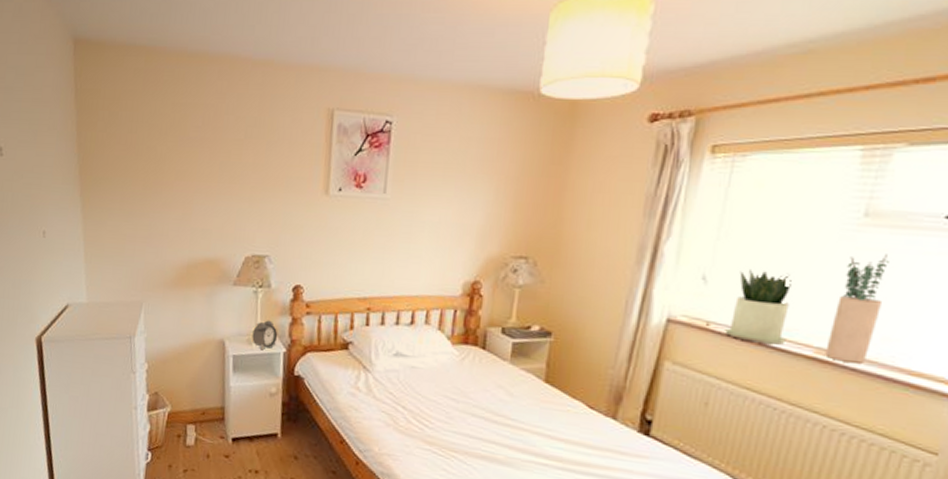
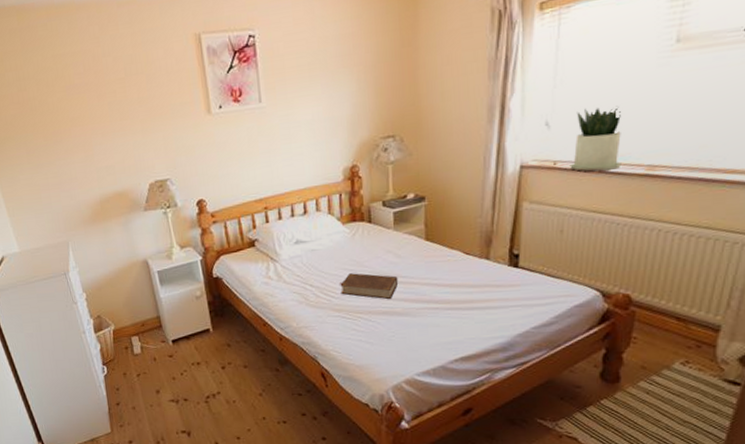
alarm clock: present [252,320,278,351] -> none [170,235,193,262]
book: none [436,402,506,442] -> present [340,273,399,299]
vase: present [825,254,889,364] -> none [655,72,700,174]

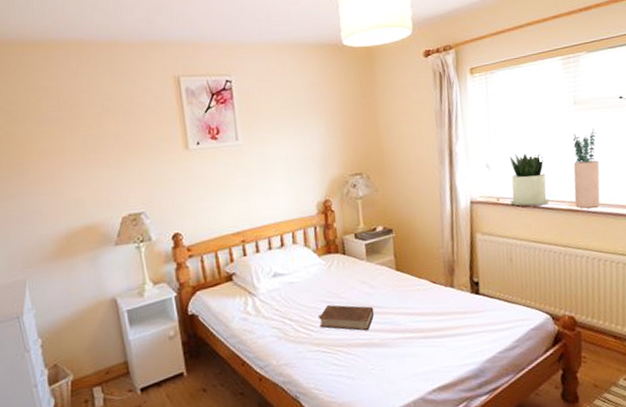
vase: none [655,72,700,174] -> present [573,128,600,209]

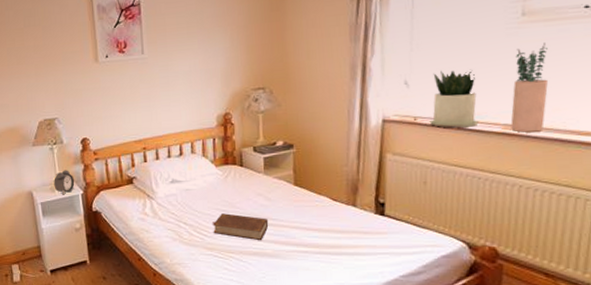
alarm clock: none [142,270,167,300] -> present [54,170,75,195]

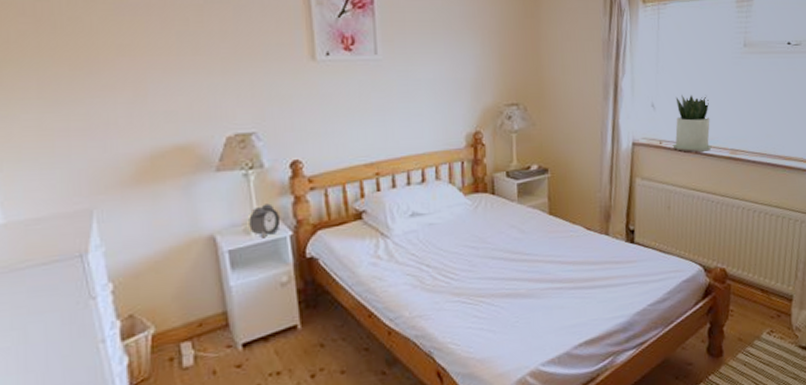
book: present [213,213,269,240] -> none [460,250,523,279]
vase: present [510,42,549,133] -> none [736,73,763,157]

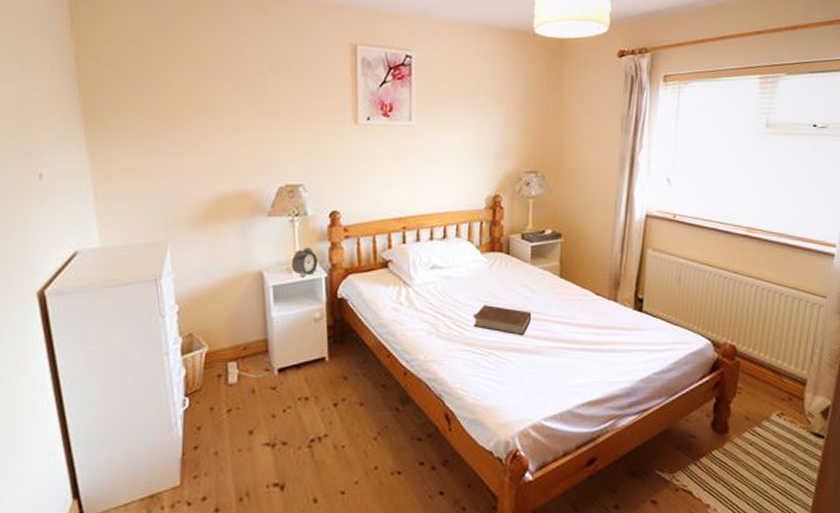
book: none [460,250,523,279] -> present [473,305,532,335]
planter: present [672,94,712,152] -> none [686,170,727,228]

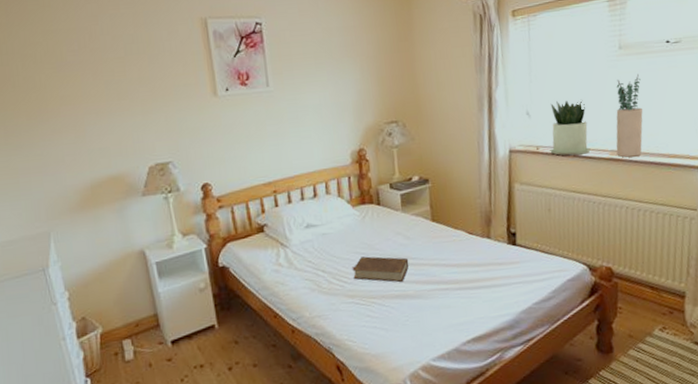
alarm clock: present [291,247,318,278] -> none [170,221,197,251]
planter: none [686,170,727,228] -> present [550,99,591,156]
vase: none [752,154,784,236] -> present [616,74,643,158]

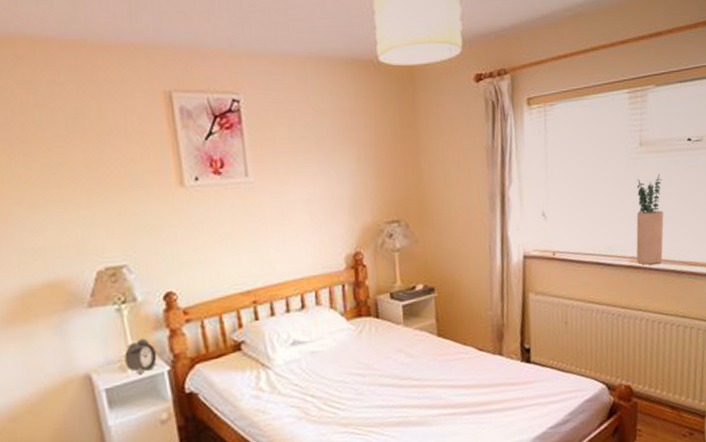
alarm clock: none [170,221,197,251] -> present [124,338,157,375]
book: present [352,256,409,282] -> none [346,377,412,407]
planter: present [550,99,591,156] -> none [567,200,610,263]

